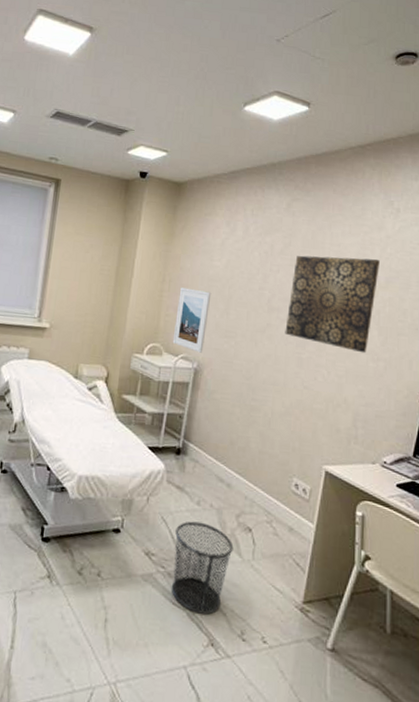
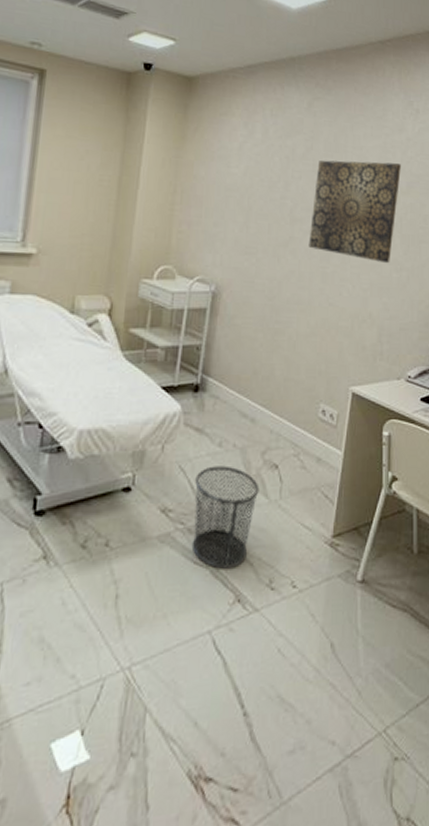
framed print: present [172,287,212,353] -> none [186,199,229,273]

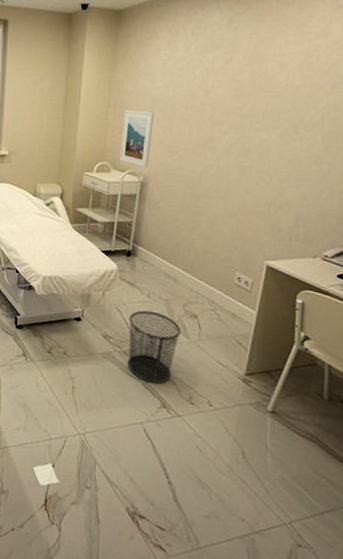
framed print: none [186,199,229,273] -> present [119,110,155,168]
wall art: present [308,160,401,264] -> none [227,66,325,158]

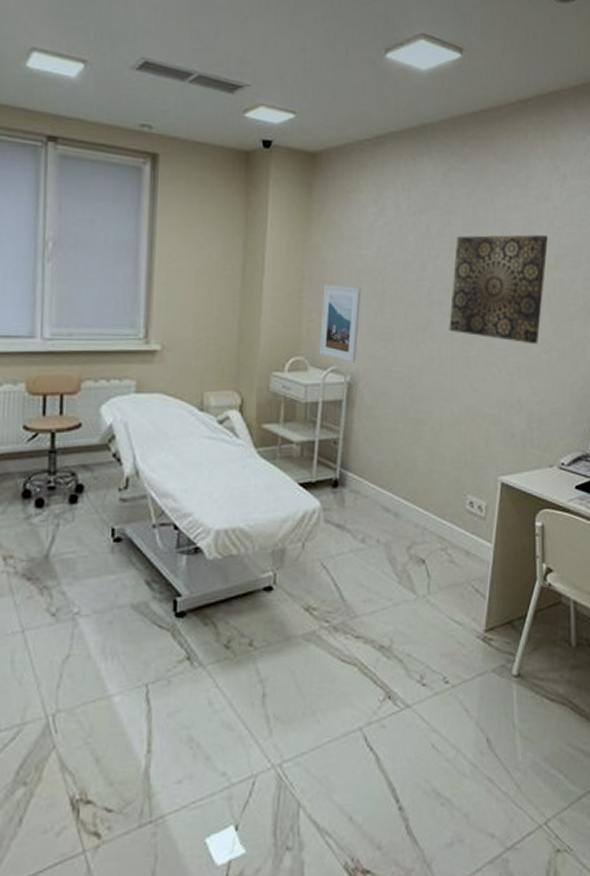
waste bin: present [127,310,181,384] -> none [338,562,406,666]
wall art: none [227,66,325,158] -> present [449,234,548,345]

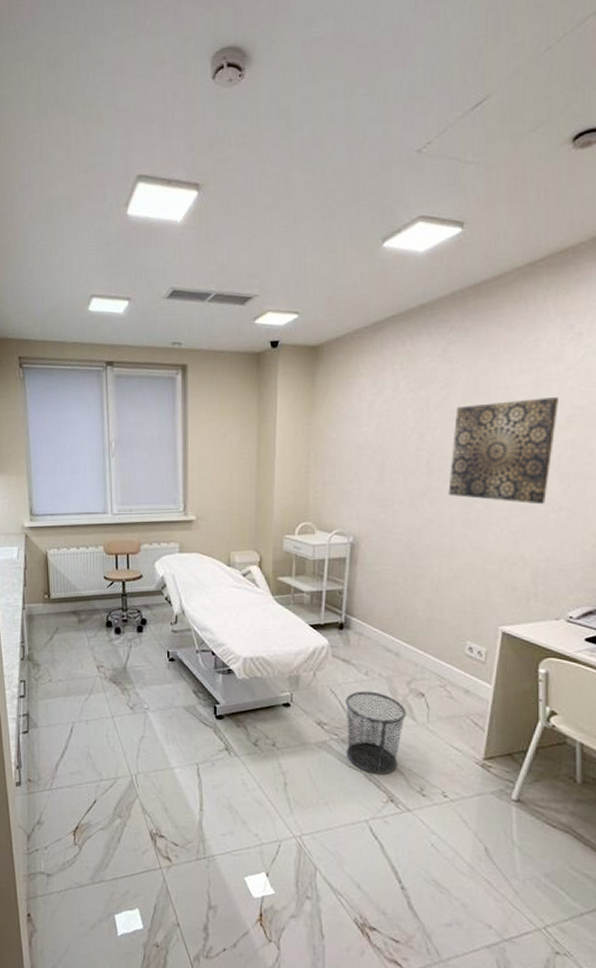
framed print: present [319,284,362,363] -> none [324,460,362,526]
waste bin: none [338,562,406,666] -> present [345,691,407,775]

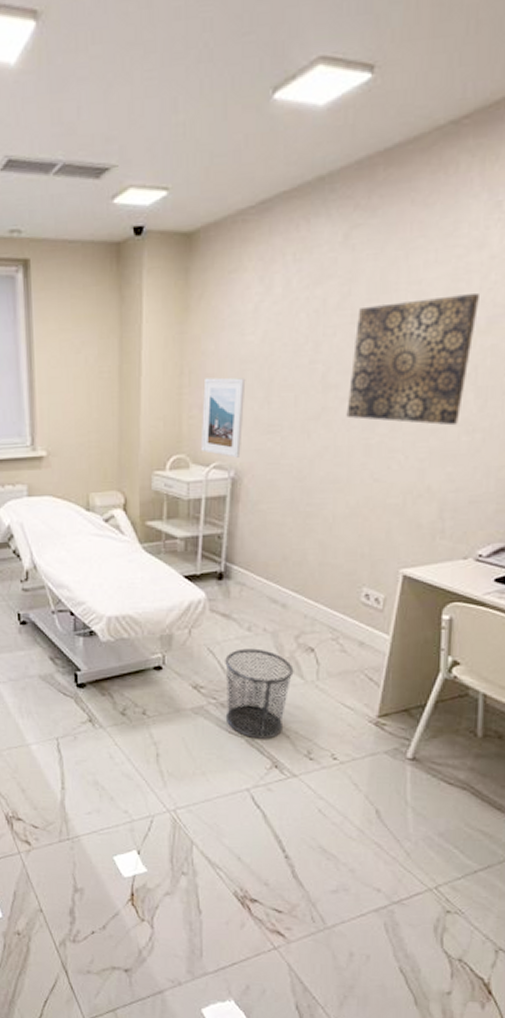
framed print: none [324,460,362,526] -> present [200,377,246,458]

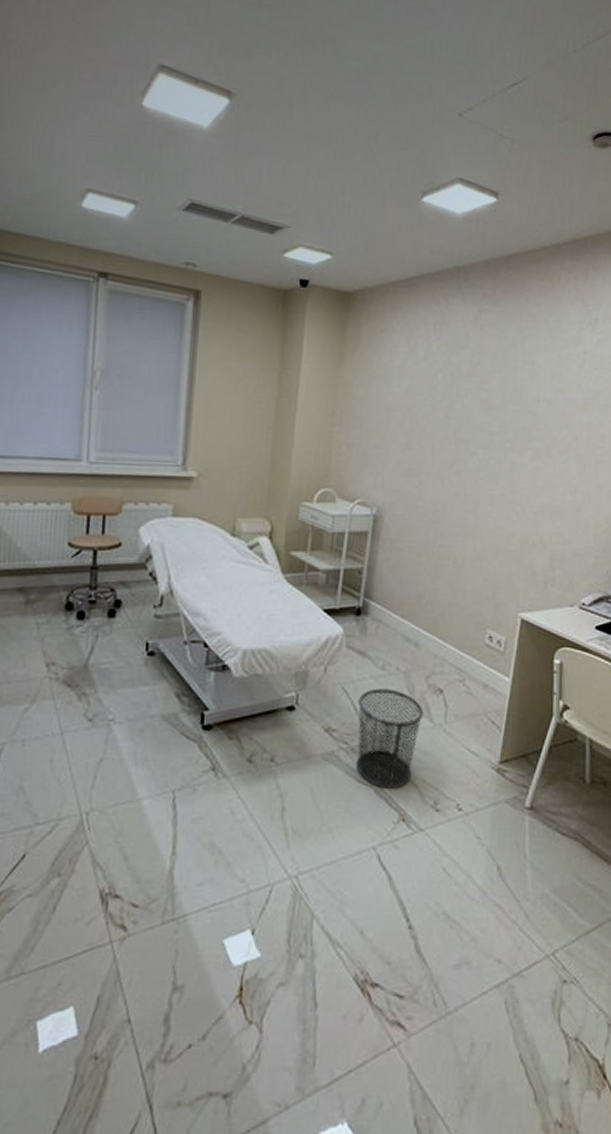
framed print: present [200,377,246,458] -> none [347,420,391,496]
wall art: present [346,294,479,426] -> none [475,376,577,486]

